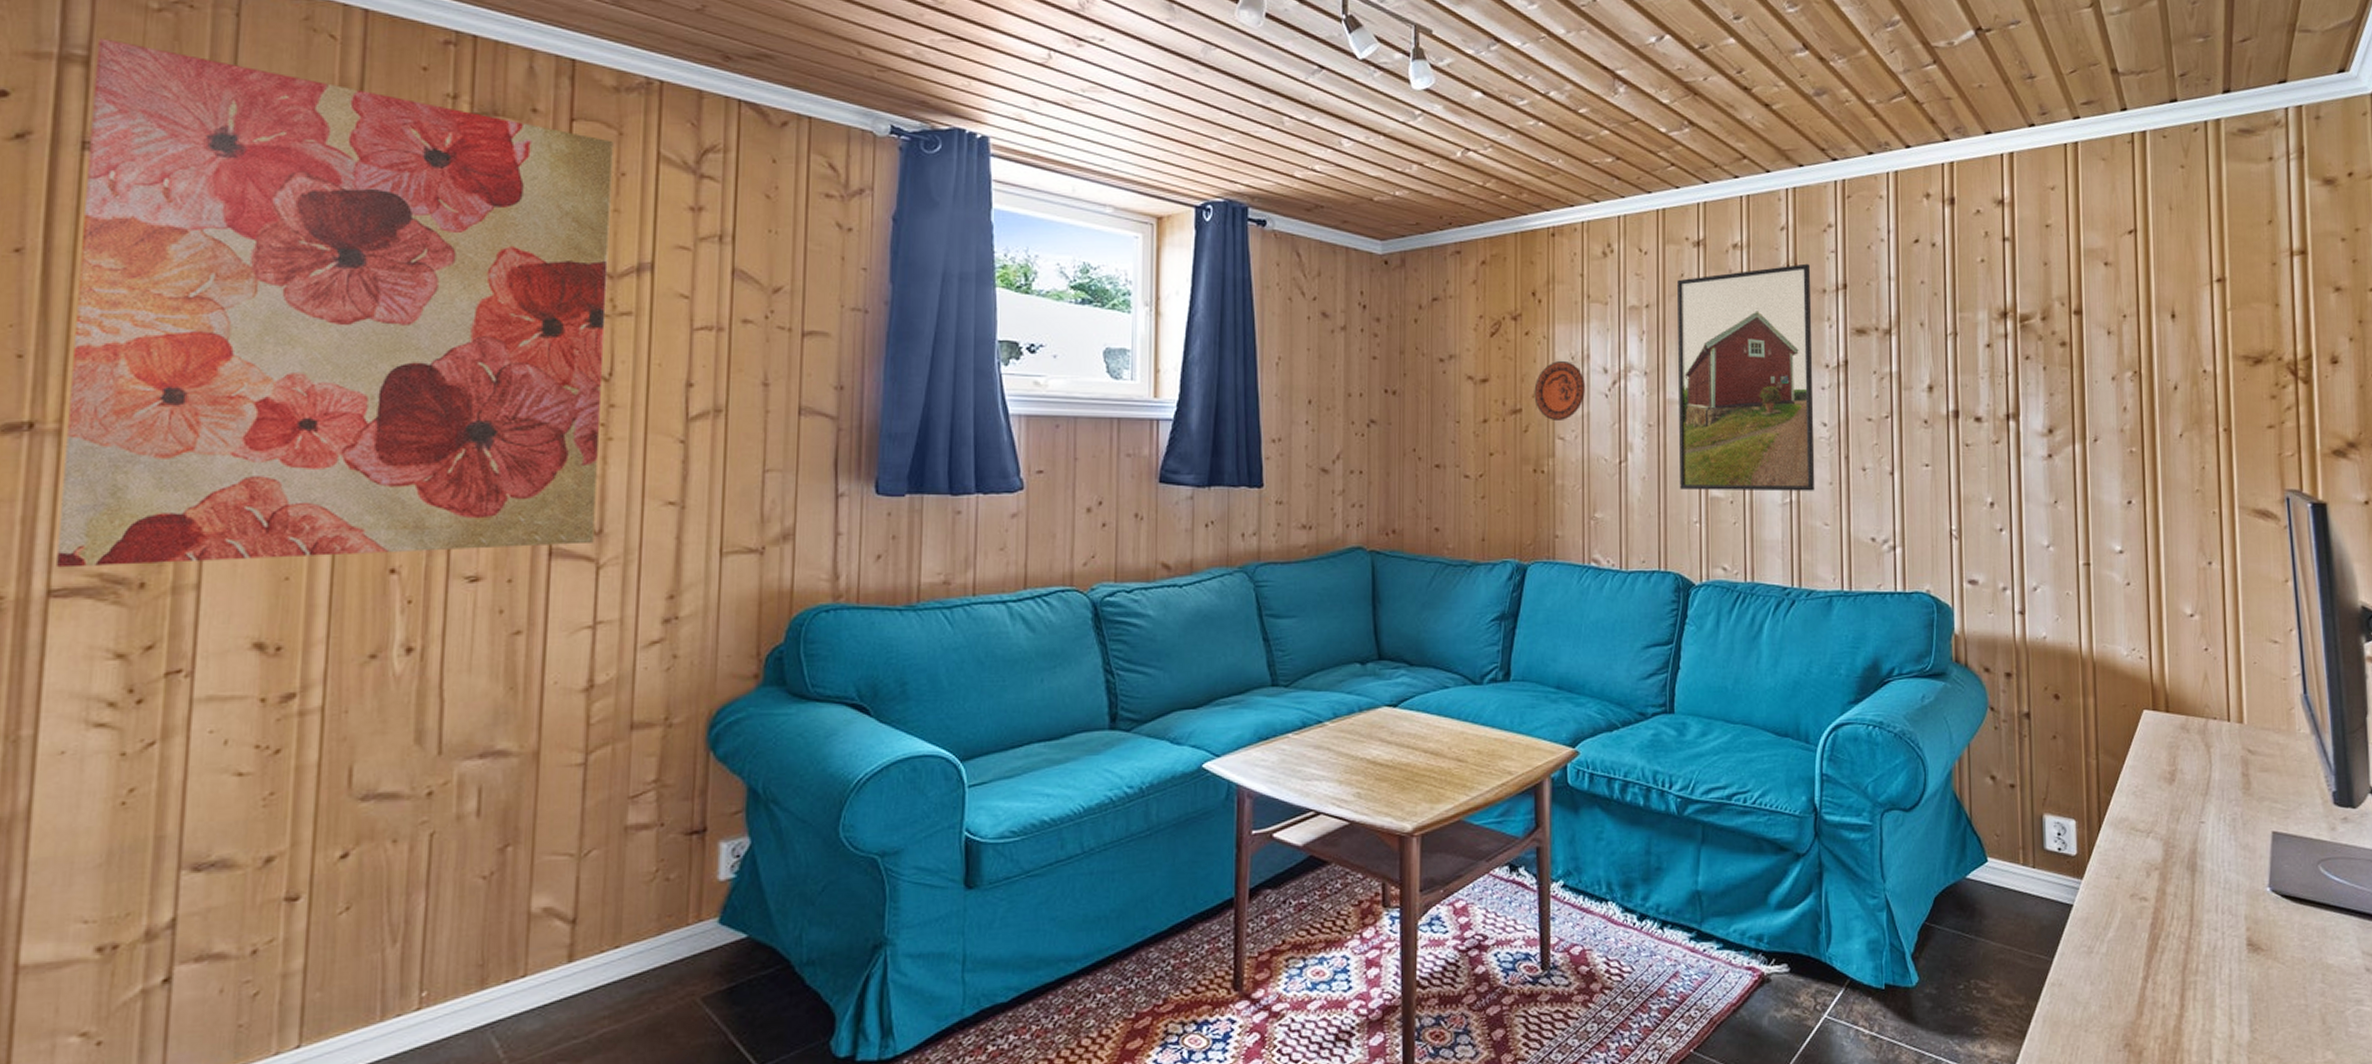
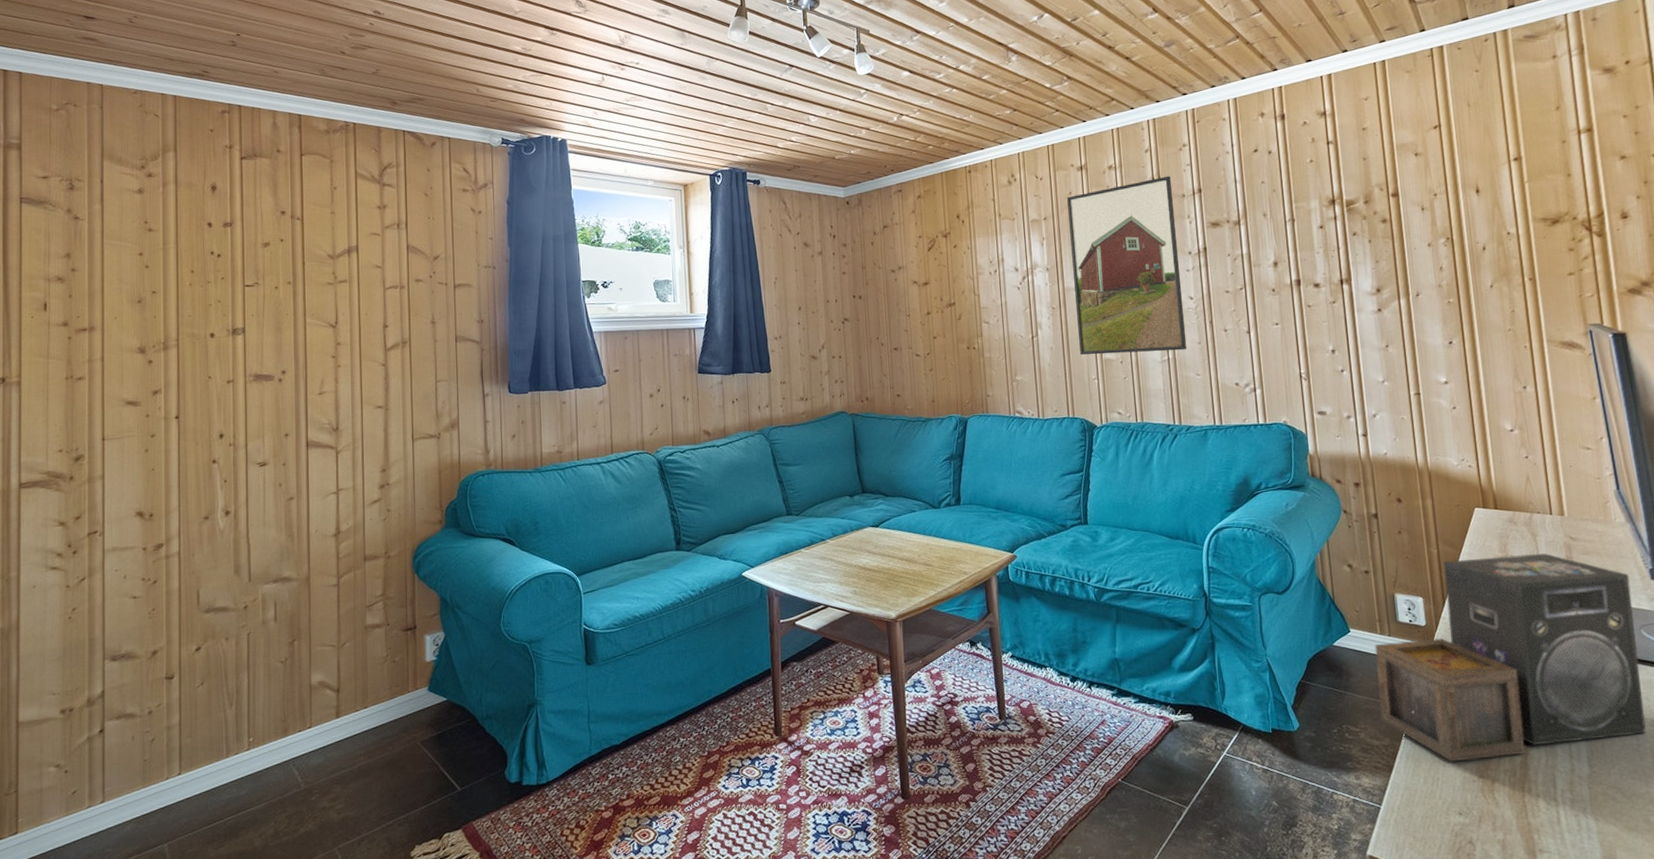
wall art: present [57,38,613,568] -> none [23,131,333,469]
decorative plate: present [1534,361,1585,422] -> none [963,265,1002,310]
stereo: none [2014,768,2316,1027] -> present [1374,553,1646,762]

